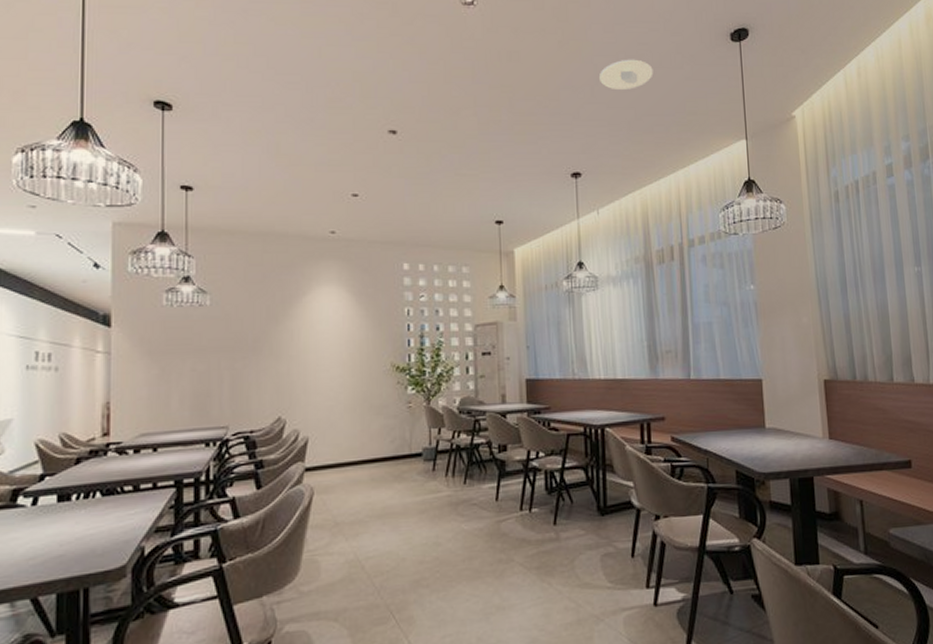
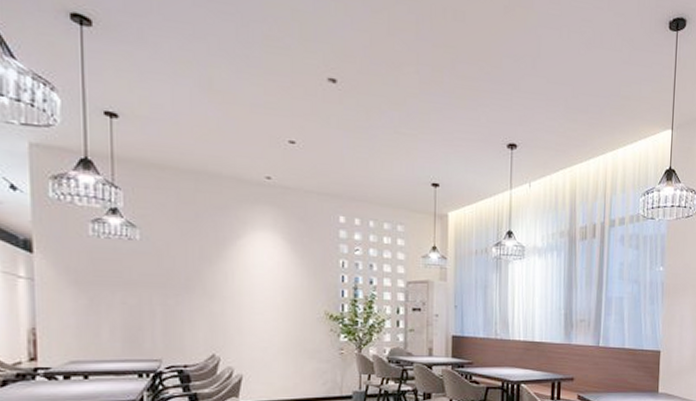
recessed light: present [600,59,654,91] -> none [542,34,594,66]

